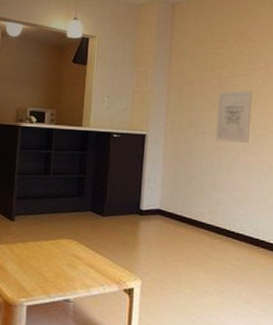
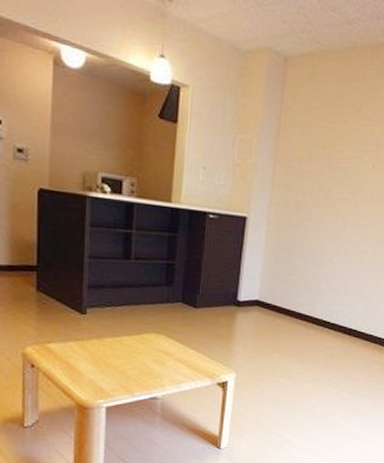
wall art: present [215,90,252,144] -> none [319,173,361,233]

